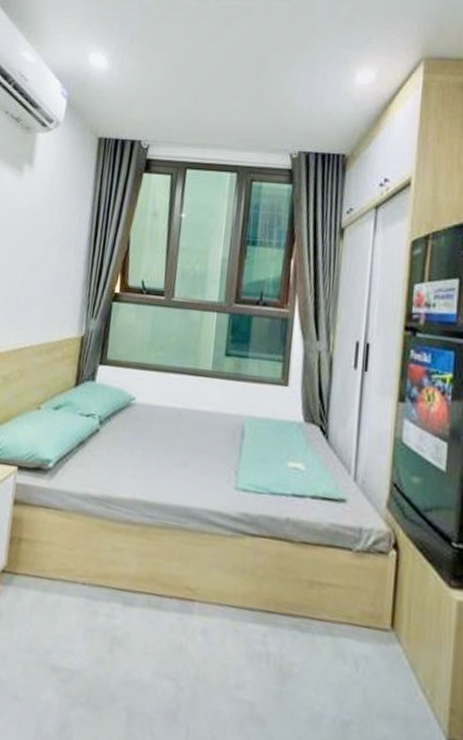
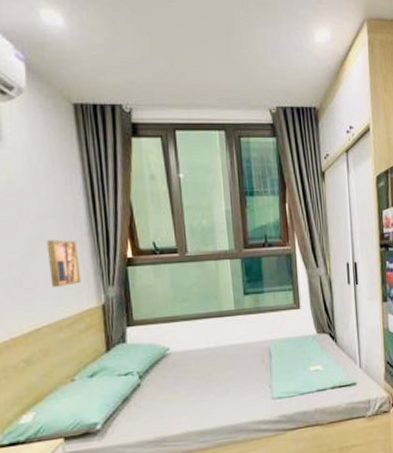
wall art: none [42,263,73,311] -> present [46,239,81,287]

